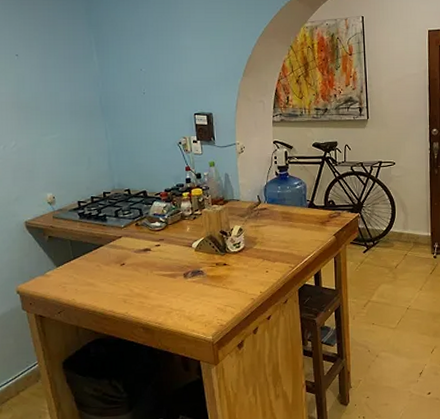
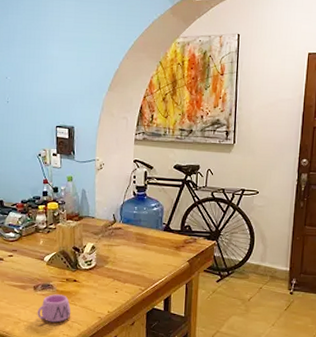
mug: none [189,279,224,309] -> present [37,294,71,323]

